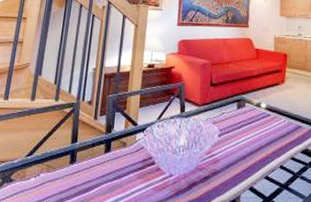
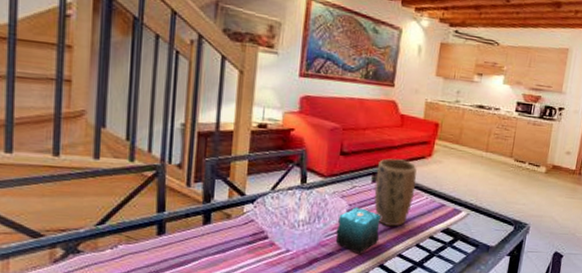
candle: none [210,132,247,177] -> present [335,207,381,254]
plant pot: none [240,87,274,148] -> present [374,158,417,226]

